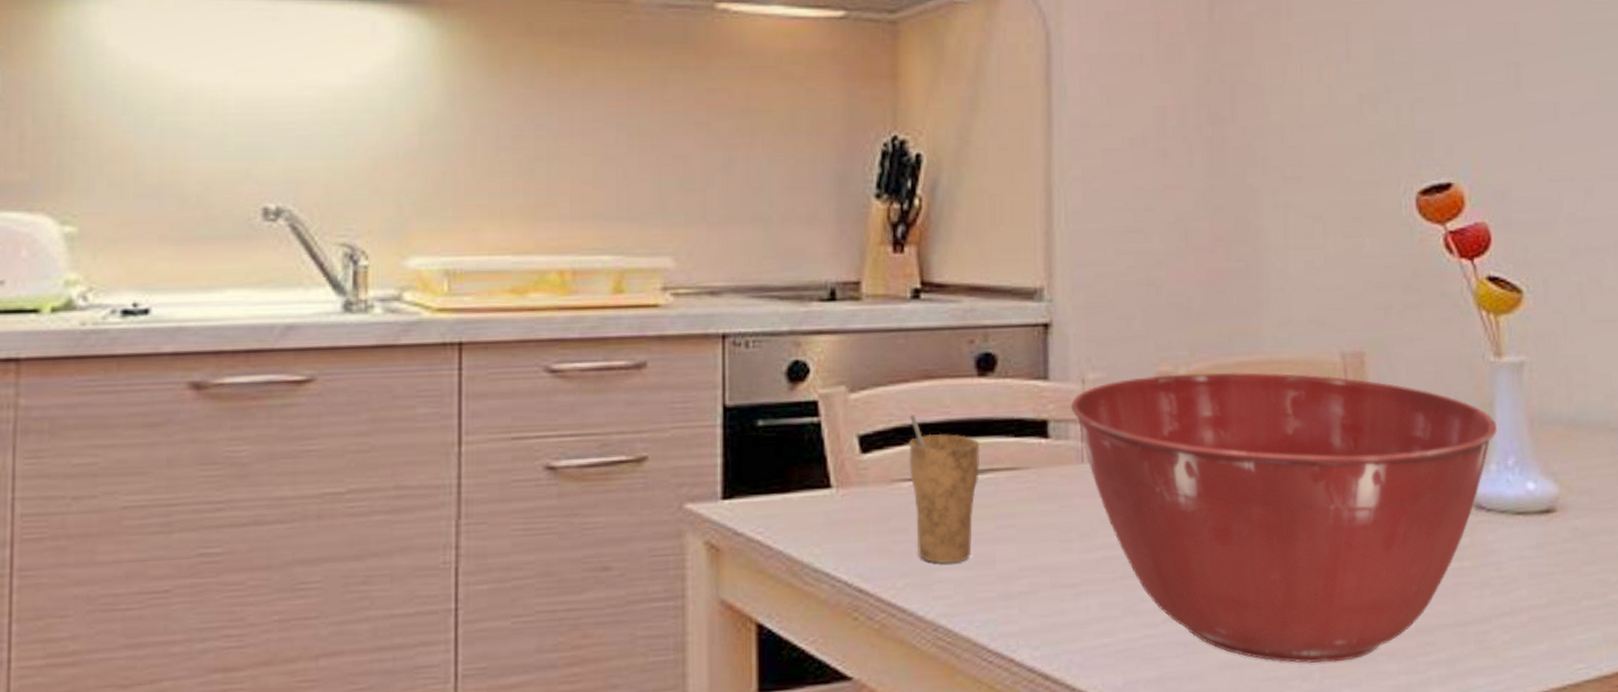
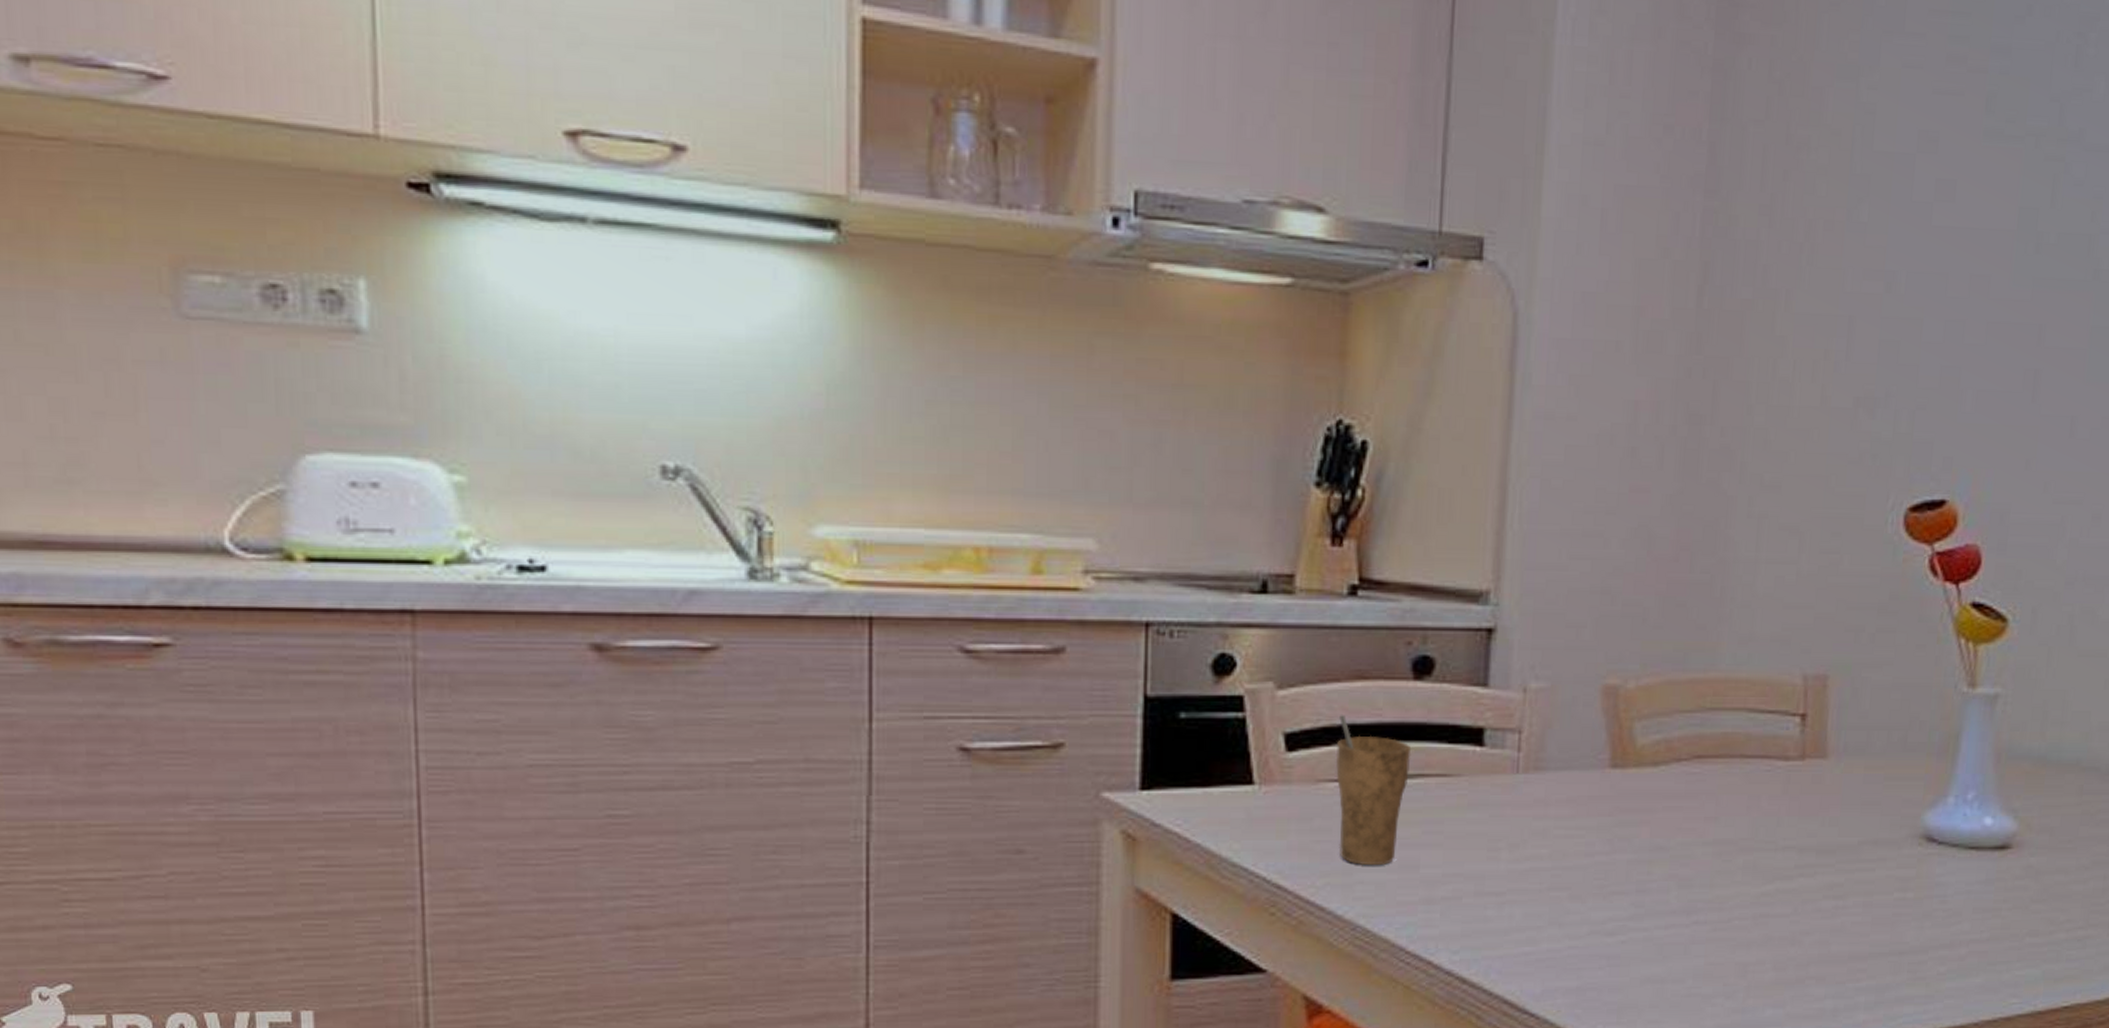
mixing bowl: present [1070,372,1498,664] -> none [1509,688,1961,983]

